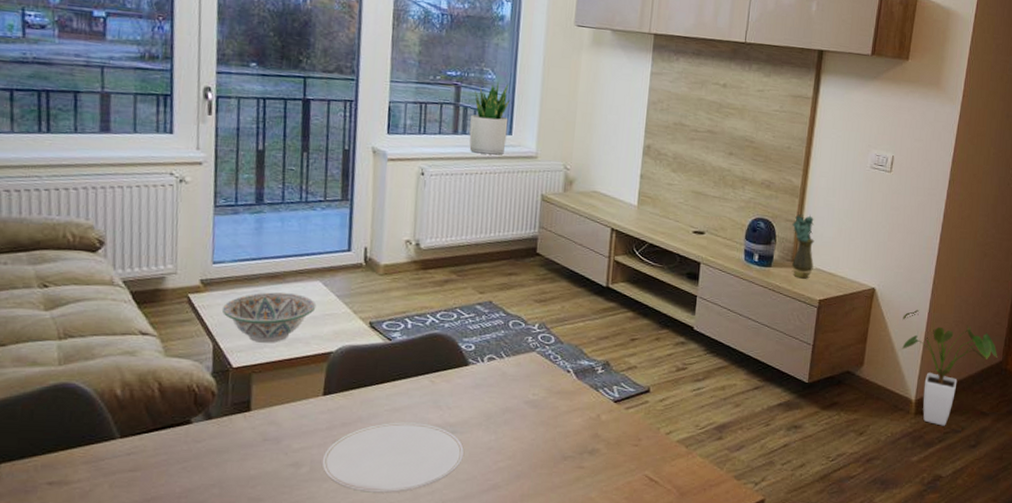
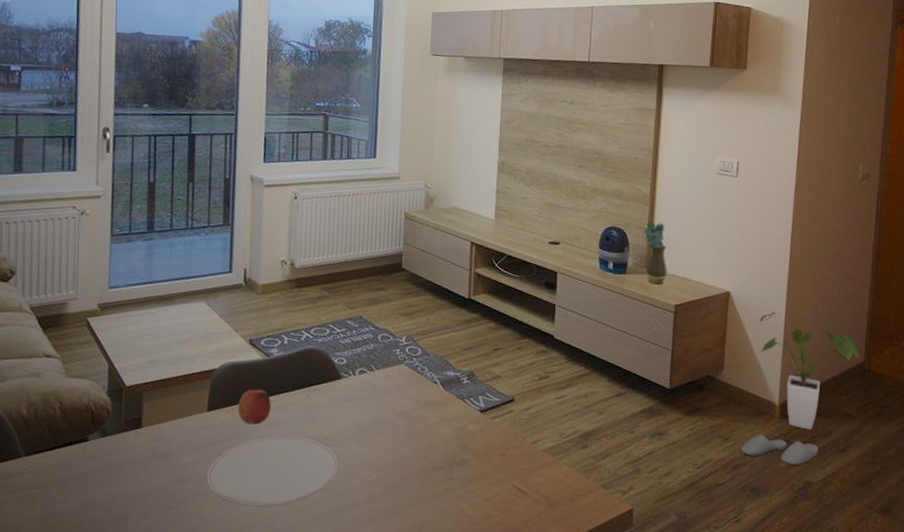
decorative bowl: present [221,292,317,343] -> none [116,313,201,362]
fruit: none [356,373,393,410] -> present [237,389,272,425]
planter: present [469,82,511,155] -> none [337,110,374,177]
slippers: none [873,429,950,460] -> present [740,434,818,466]

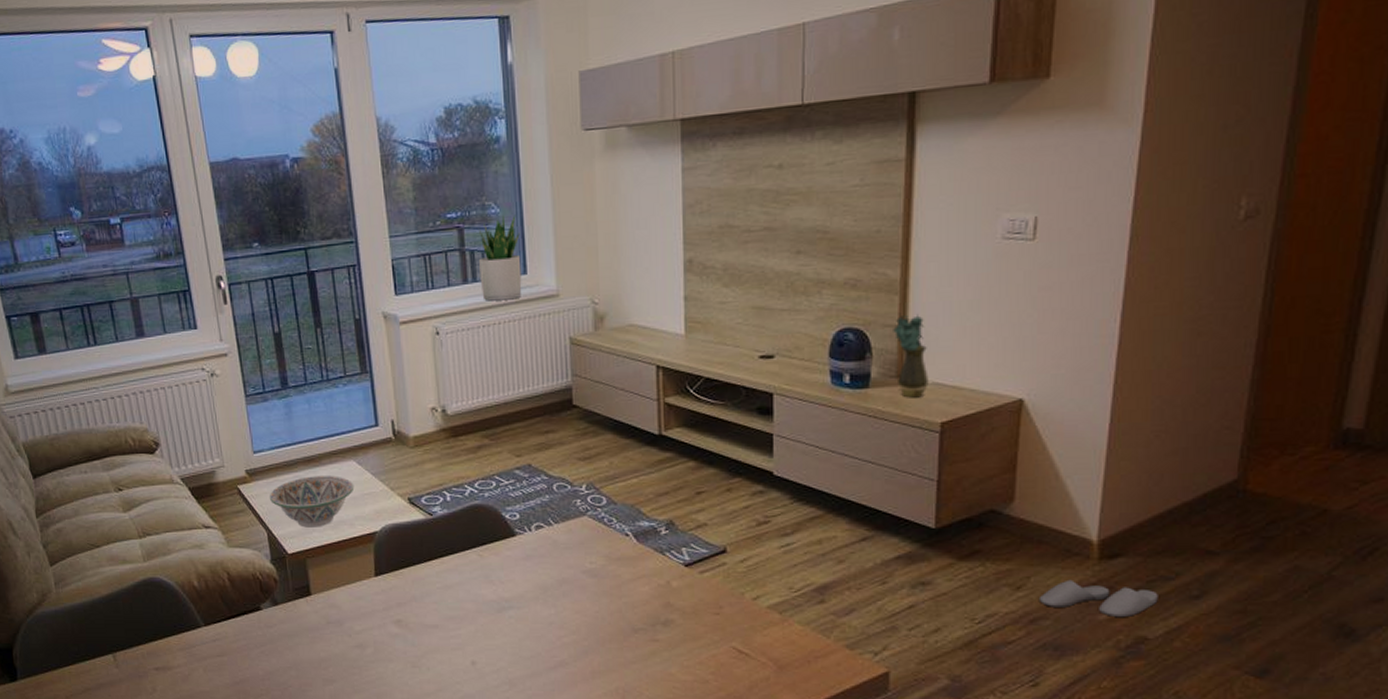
decorative bowl: none [116,313,201,362] -> present [269,476,355,528]
plate: present [206,436,338,507] -> none [384,599,524,672]
fruit: present [237,389,272,425] -> none [406,551,443,588]
planter: none [337,110,374,177] -> present [478,214,522,301]
house plant: present [759,311,860,430] -> none [1069,421,1230,573]

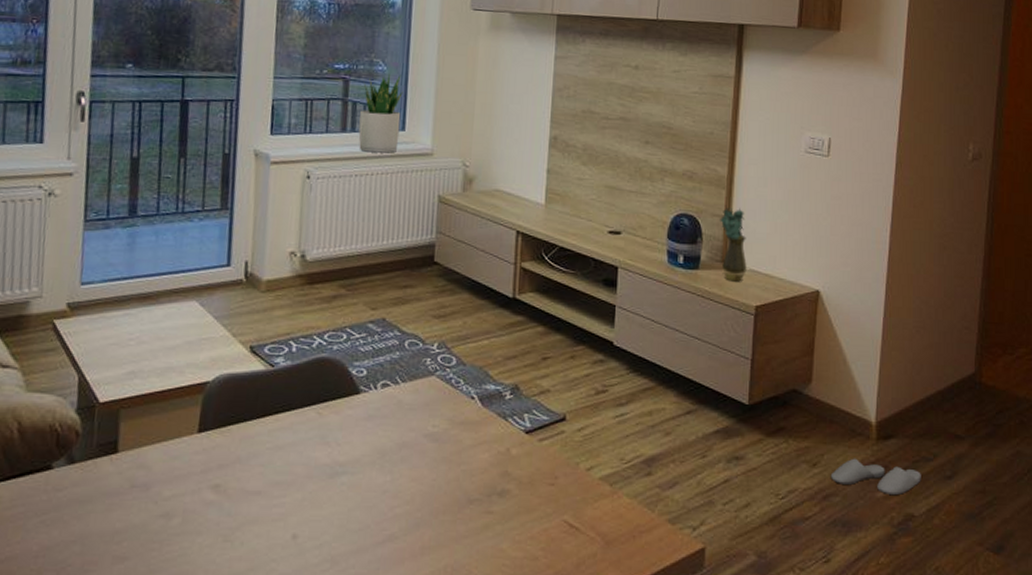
decorative bowl: present [269,476,355,528] -> none [89,315,192,373]

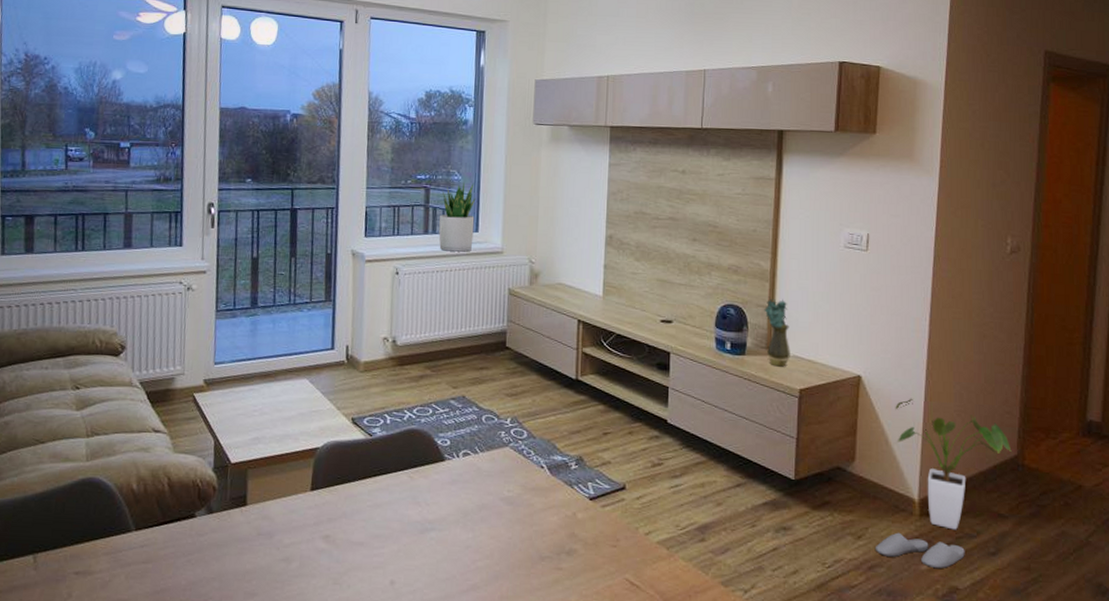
house plant: none [854,314,970,454] -> present [895,398,1012,530]

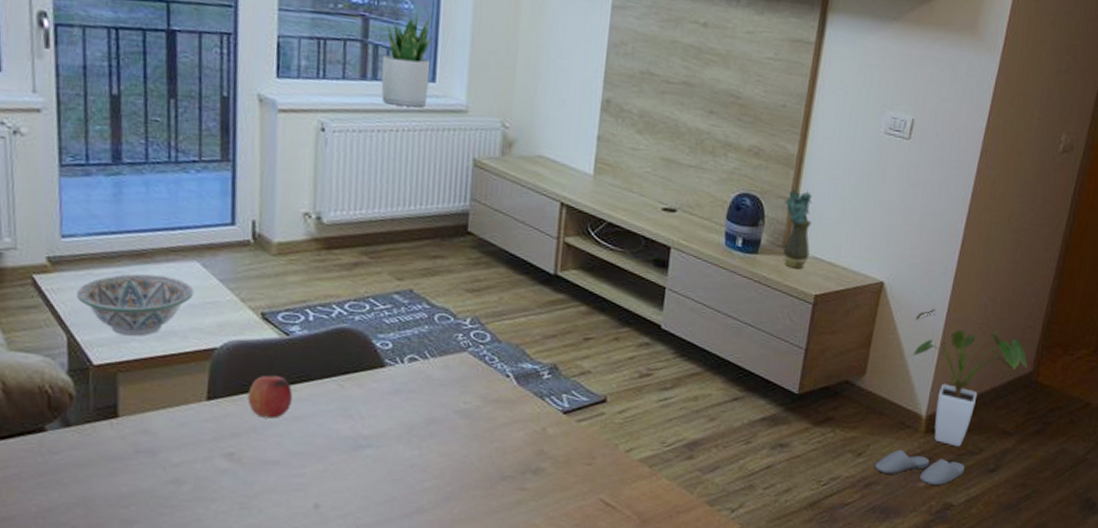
decorative bowl: none [222,390,304,439] -> present [75,274,194,336]
fruit: none [340,469,375,506] -> present [247,375,293,419]

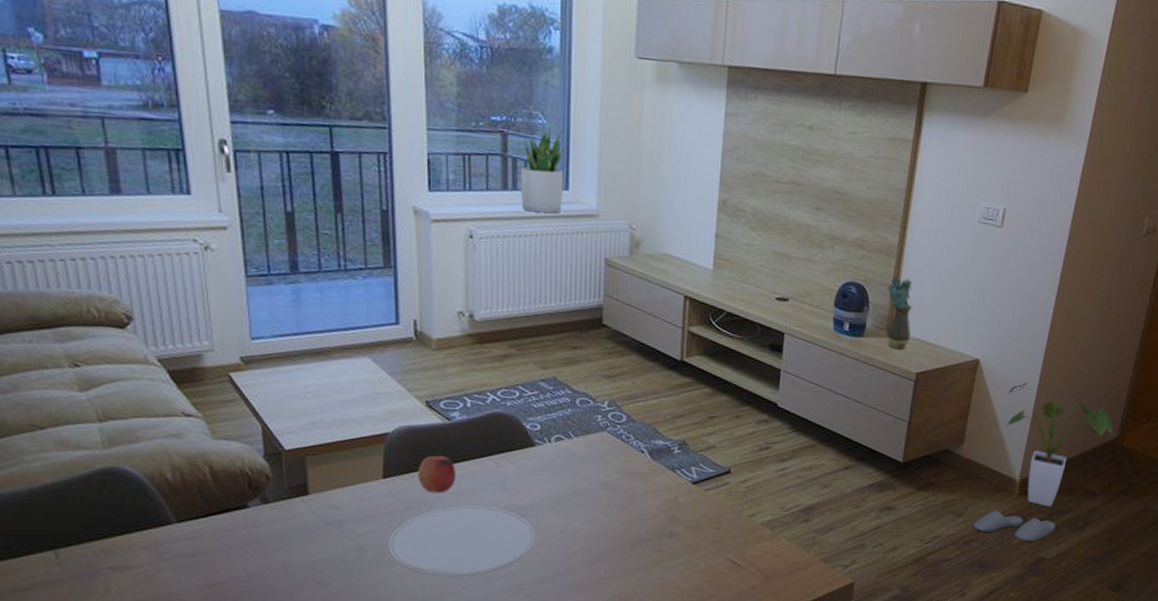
decorative bowl: present [75,274,194,336] -> none [266,370,367,424]
plate: none [208,433,381,516] -> present [388,505,535,577]

